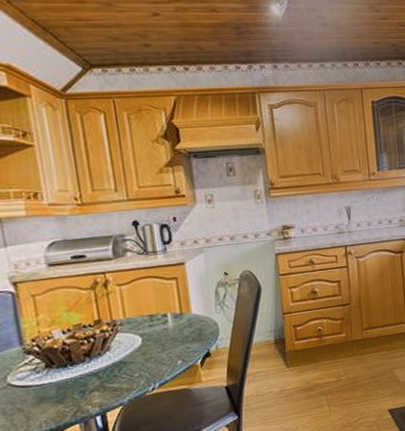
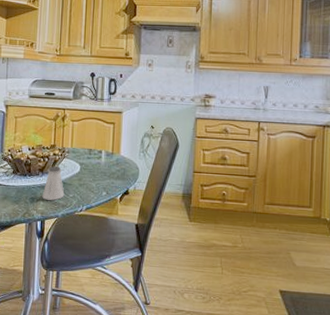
saltshaker: none [95,345,127,389] -> present [42,166,65,201]

